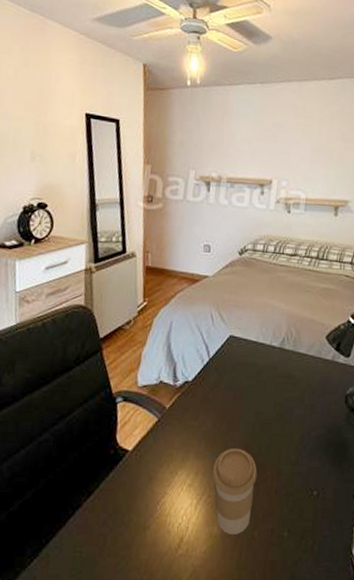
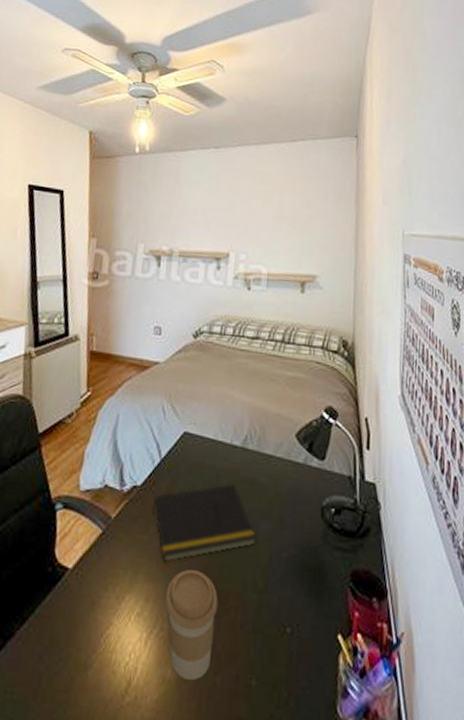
notepad: none [202,378,291,443] -> present [153,484,257,562]

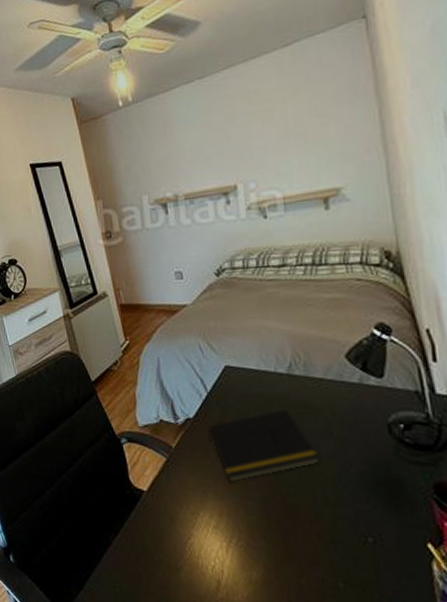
coffee cup: present [165,569,219,680] -> none [237,487,293,582]

